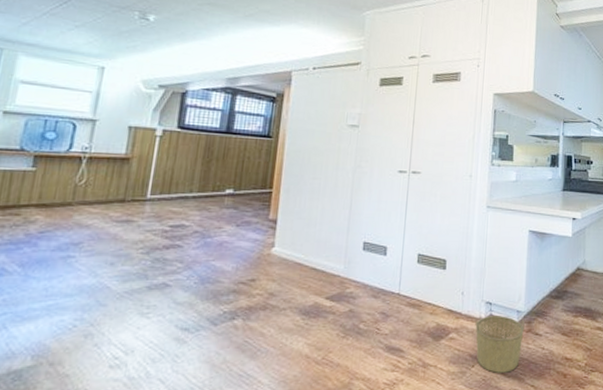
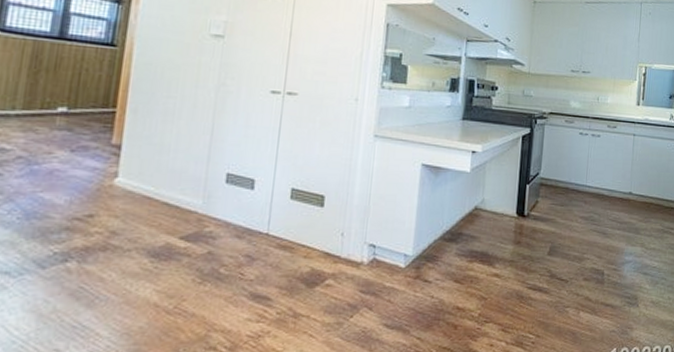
basket: present [475,316,525,374] -> none [355,260,413,325]

